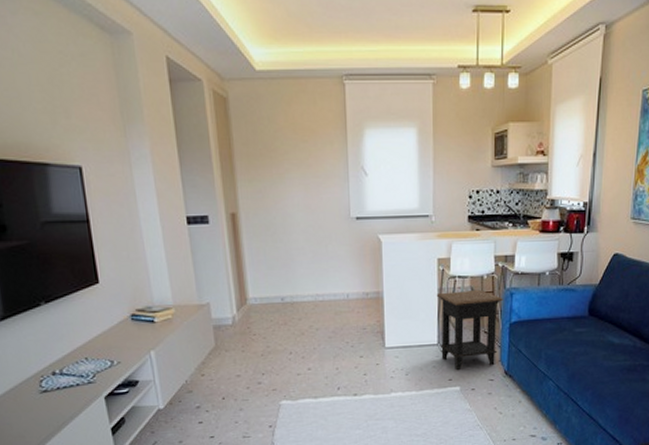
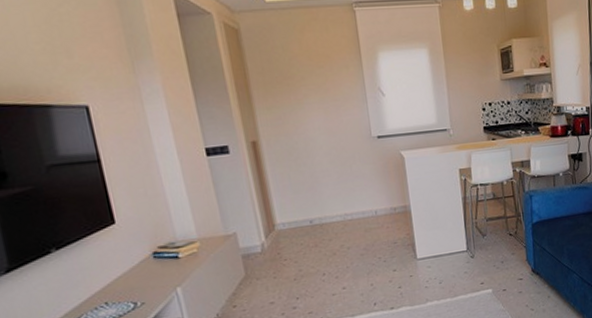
side table: present [436,289,503,370] -> none [461,194,524,273]

